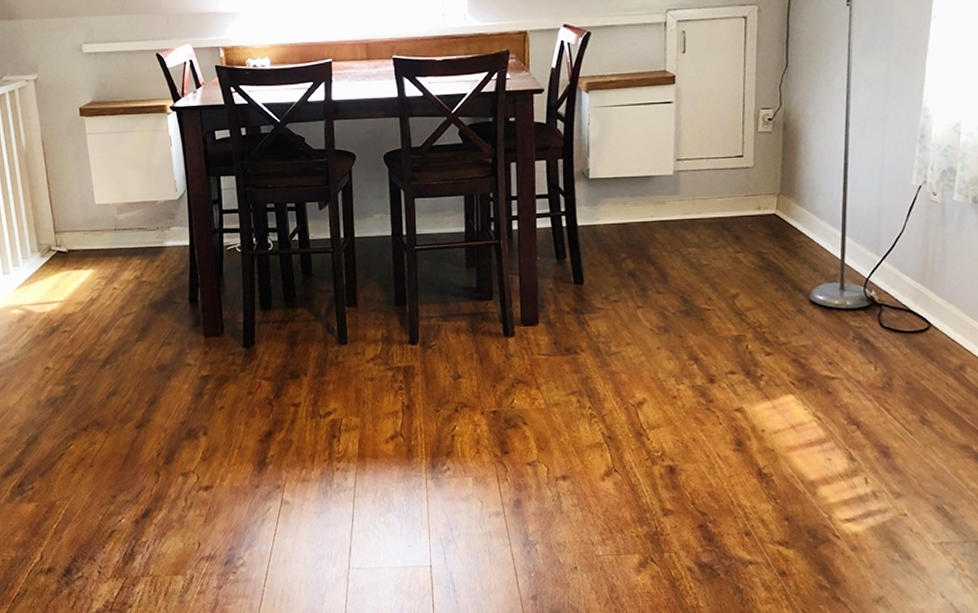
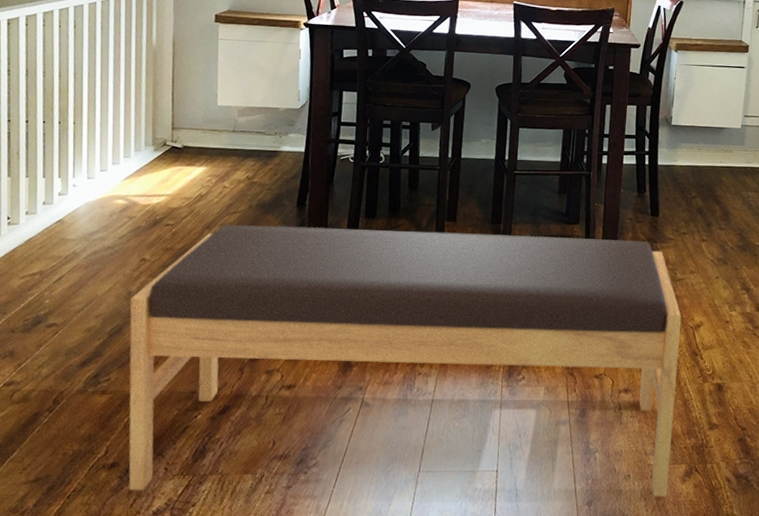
bench: none [41,313,621,594] -> present [128,224,682,497]

